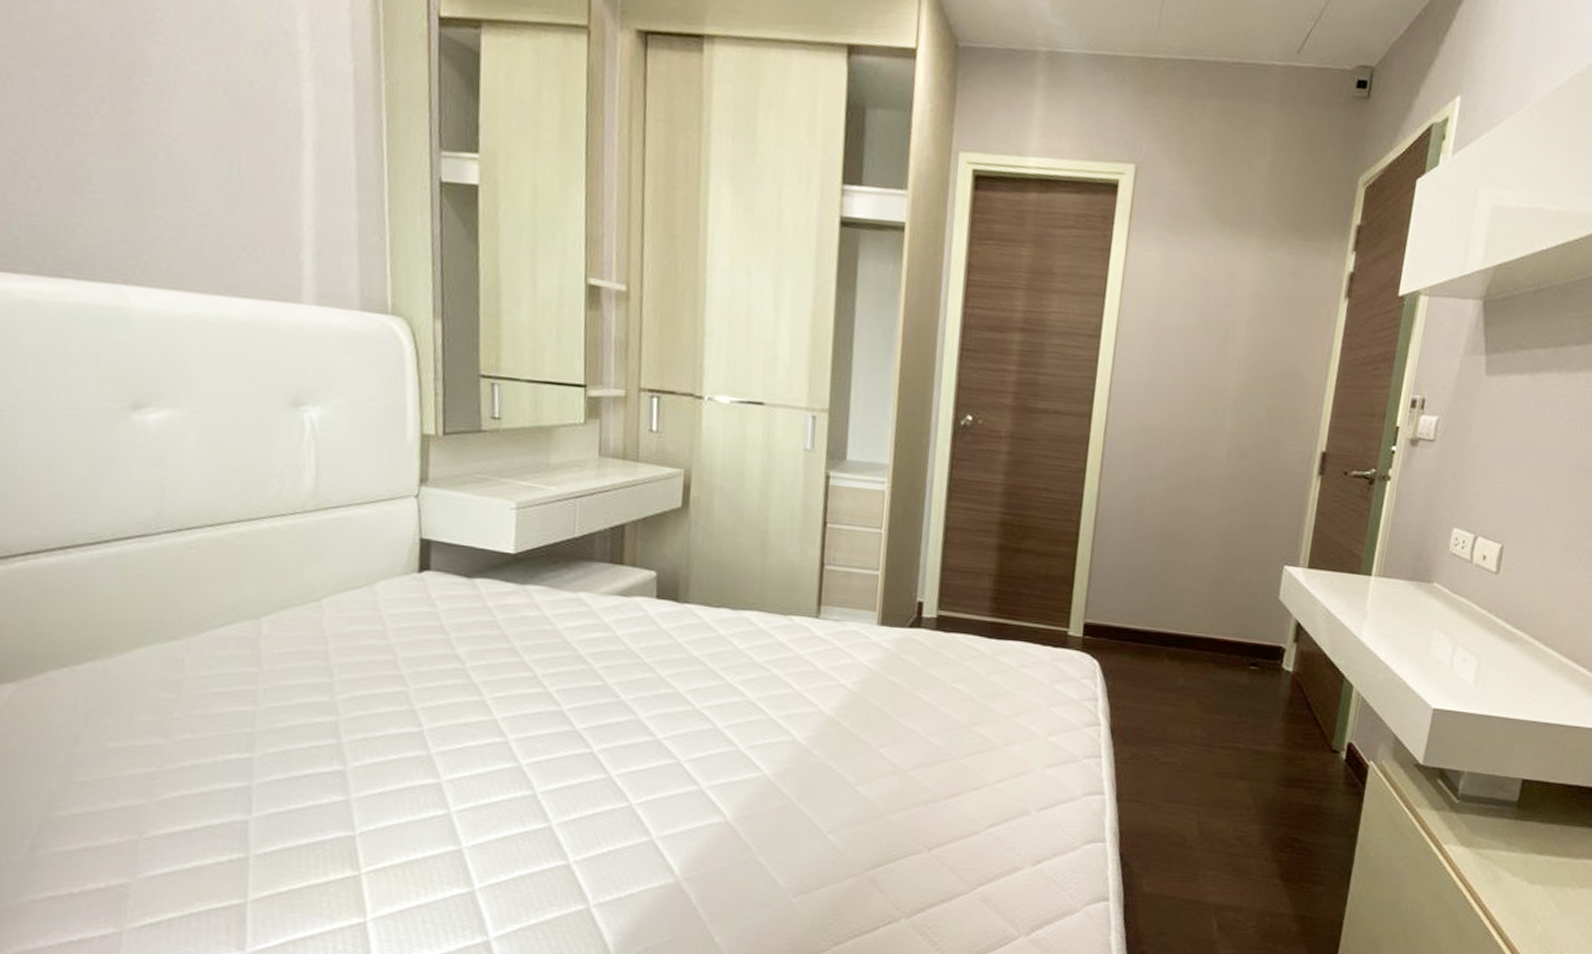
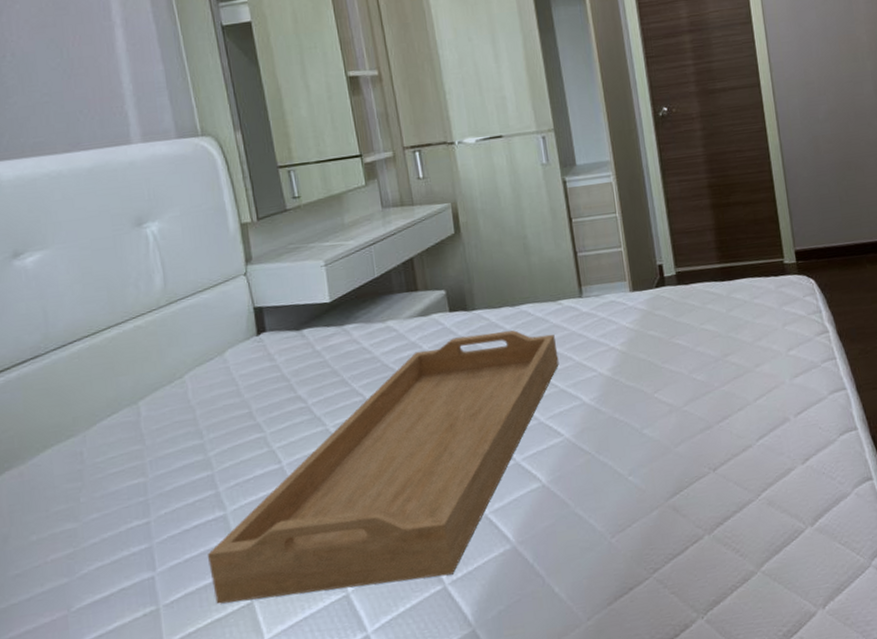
serving tray: none [315,630,777,896] -> present [208,330,559,605]

